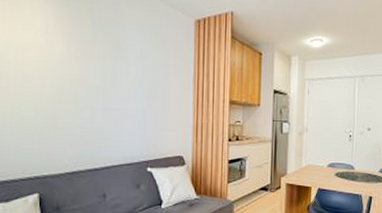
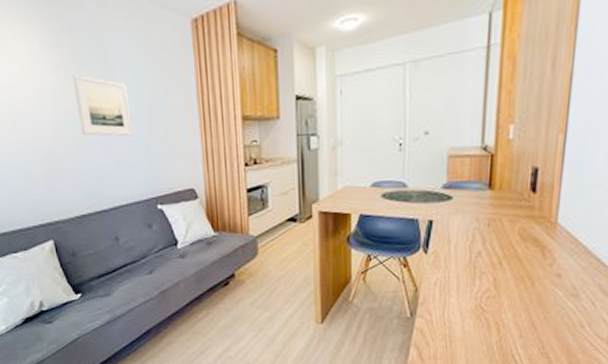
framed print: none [83,48,133,106] -> present [72,74,133,137]

